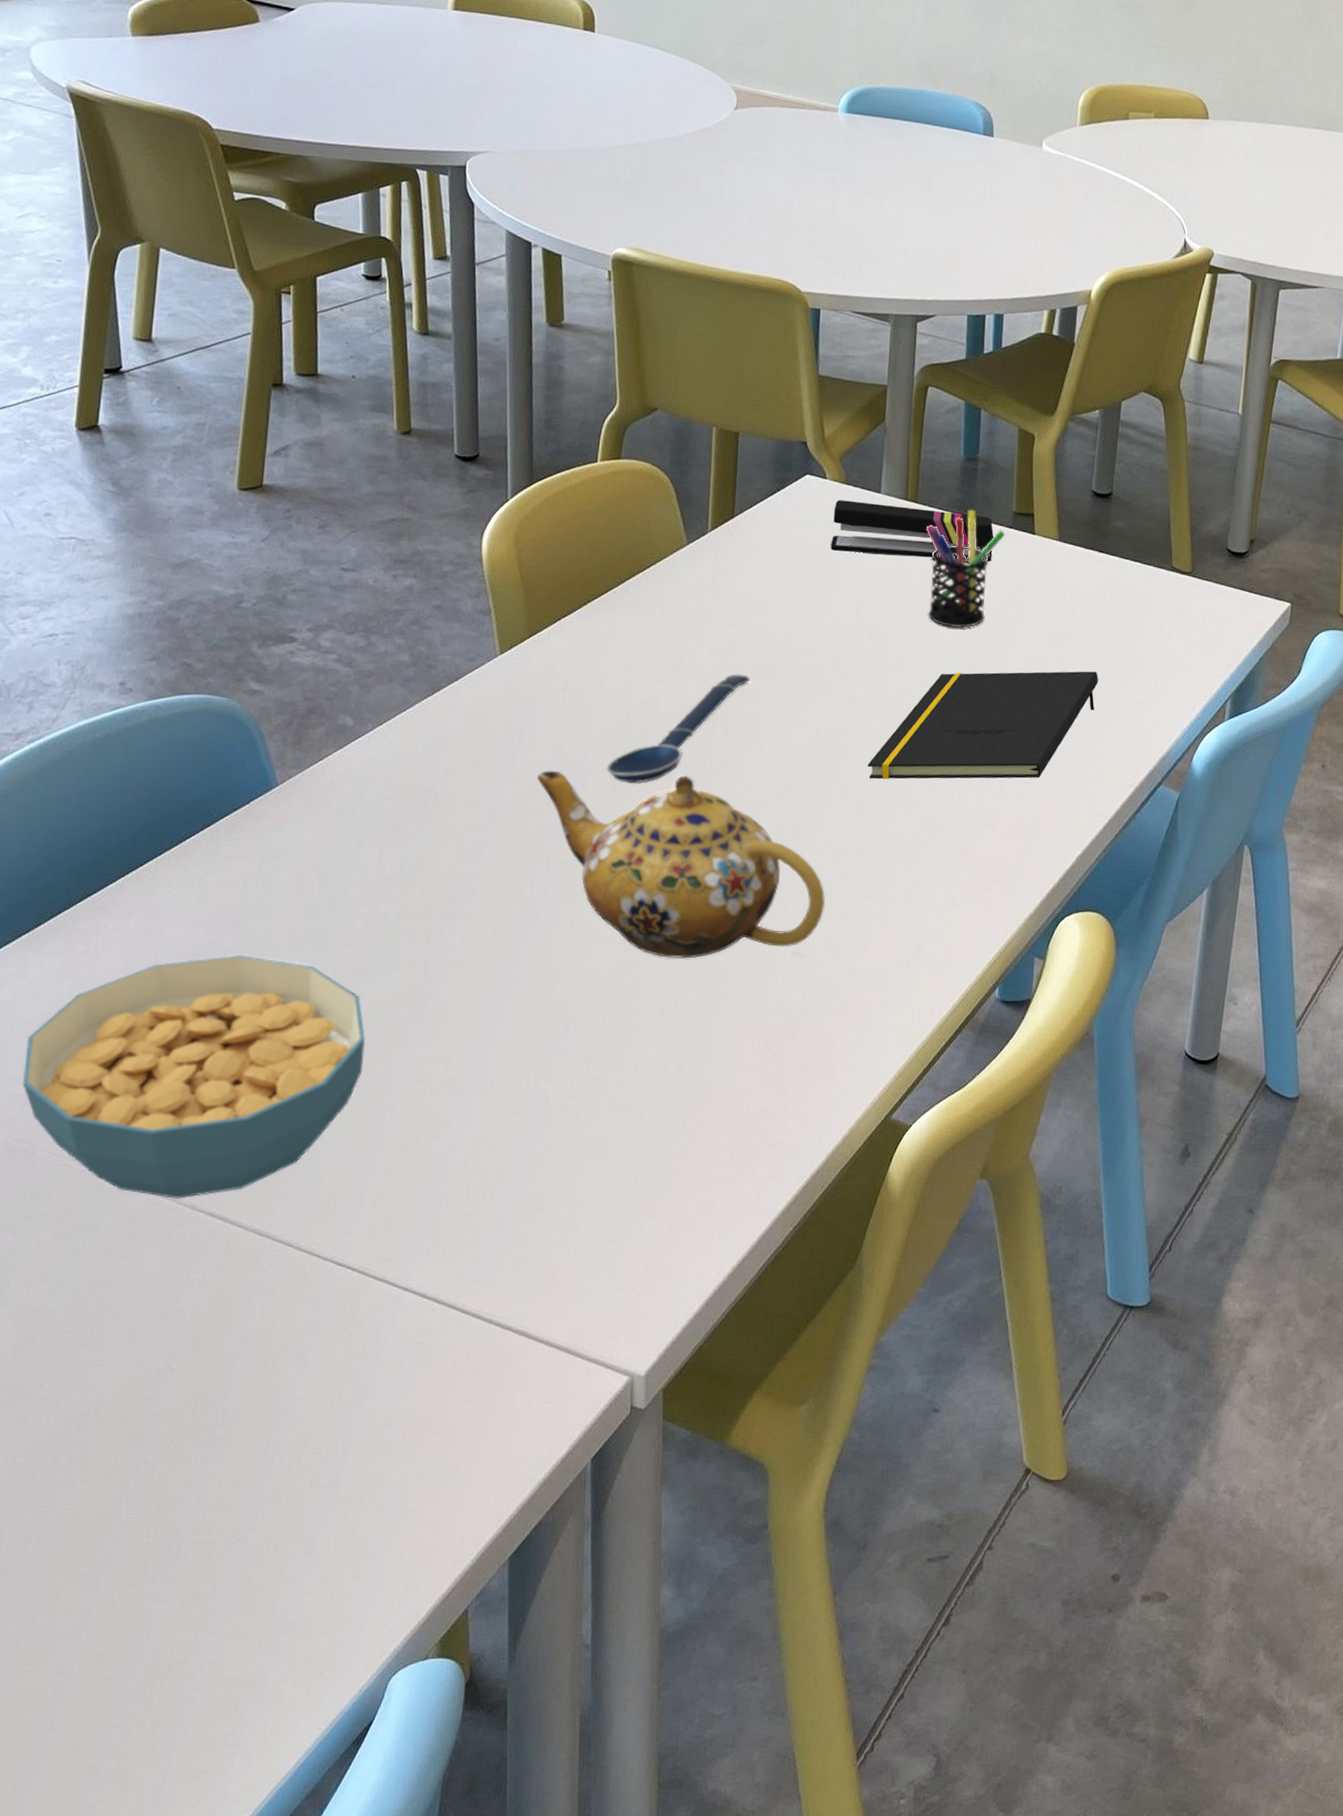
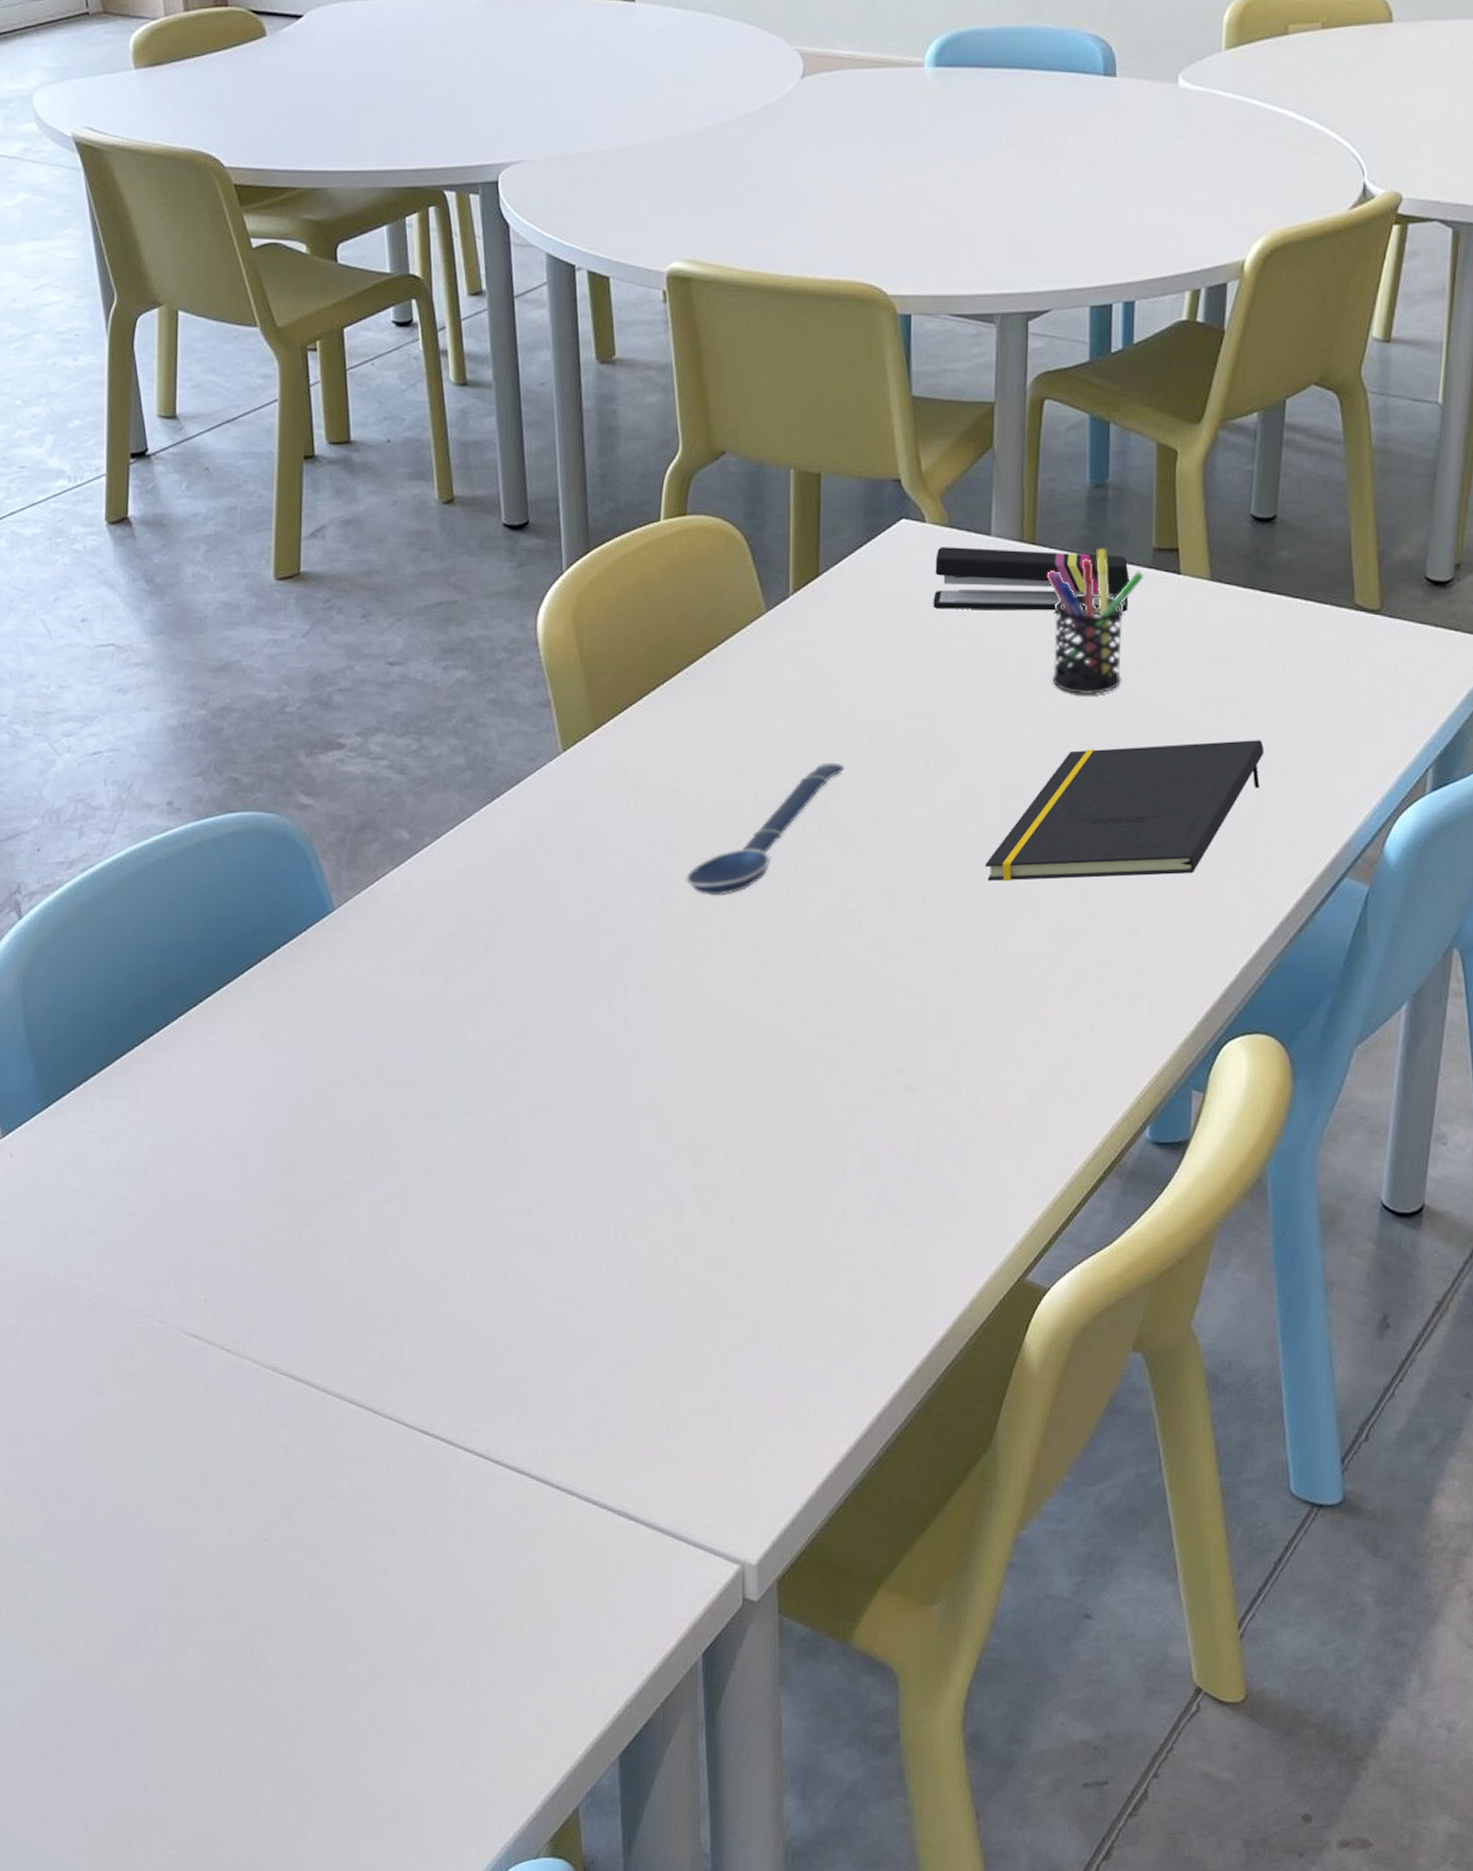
cereal bowl: present [23,954,366,1200] -> none [99,1097,441,1361]
teapot: present [537,770,826,959] -> none [610,883,941,1096]

